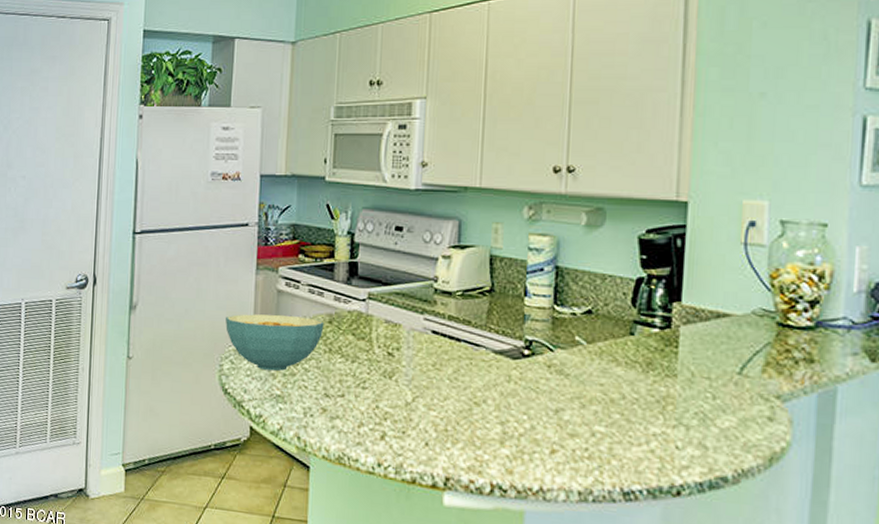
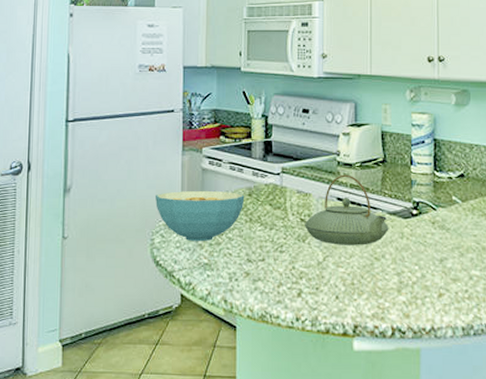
teapot: none [391,304,494,387] -> present [304,174,389,246]

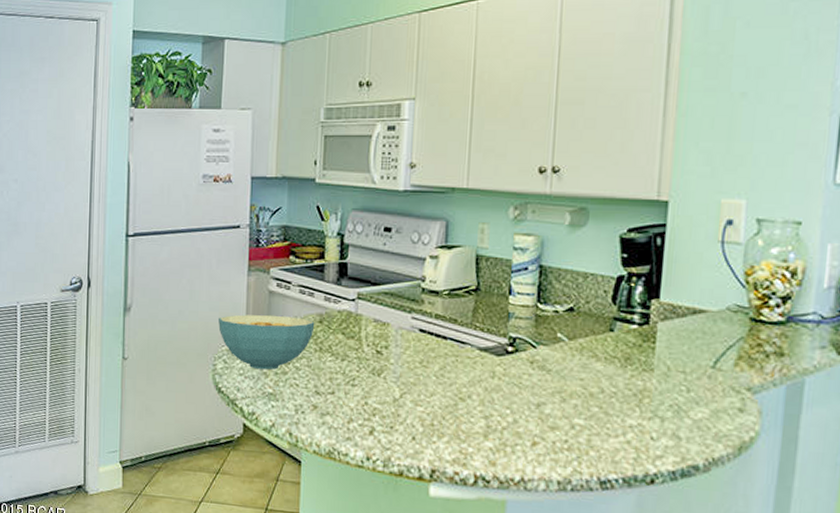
teapot: present [304,174,389,246] -> none [379,303,478,384]

